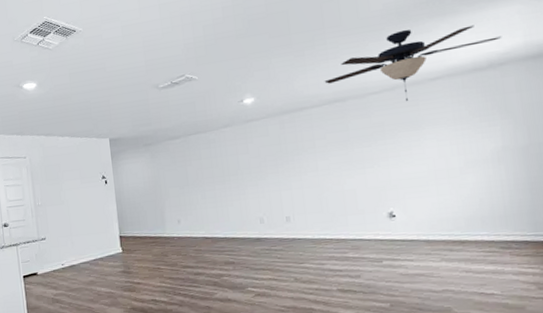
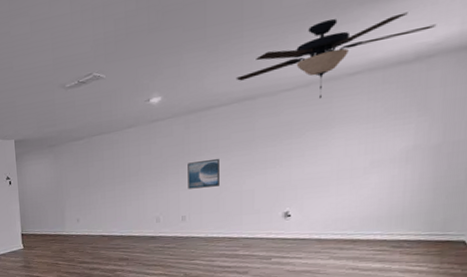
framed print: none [286,157,320,189] -> present [188,158,219,189]

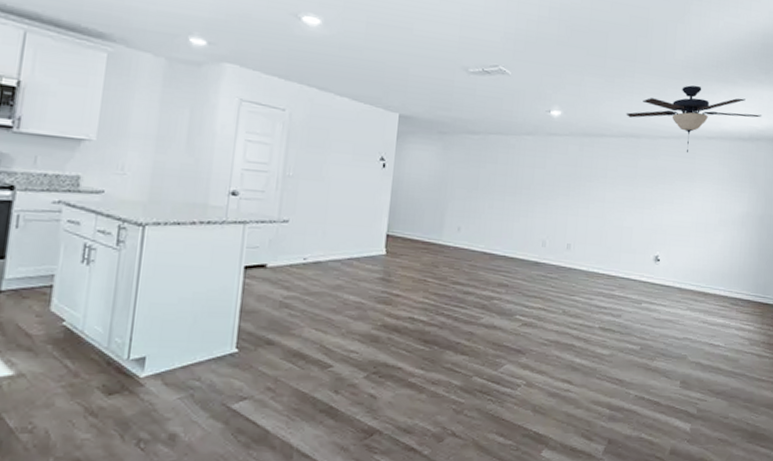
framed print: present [188,158,219,189] -> none [576,187,606,218]

